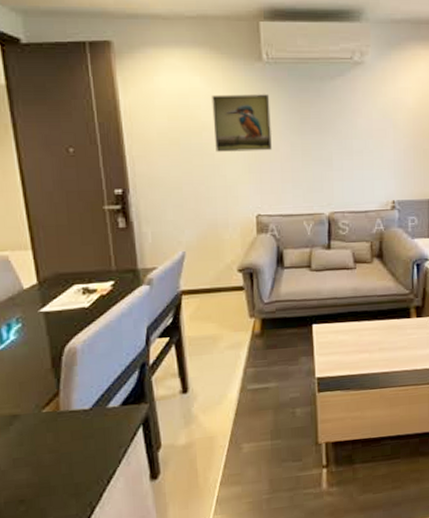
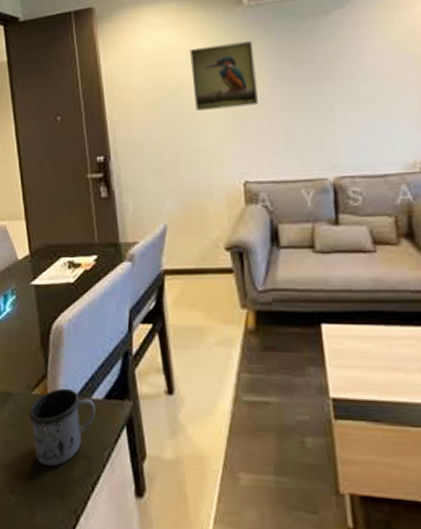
mug: none [39,401,112,473] -> present [29,388,96,467]

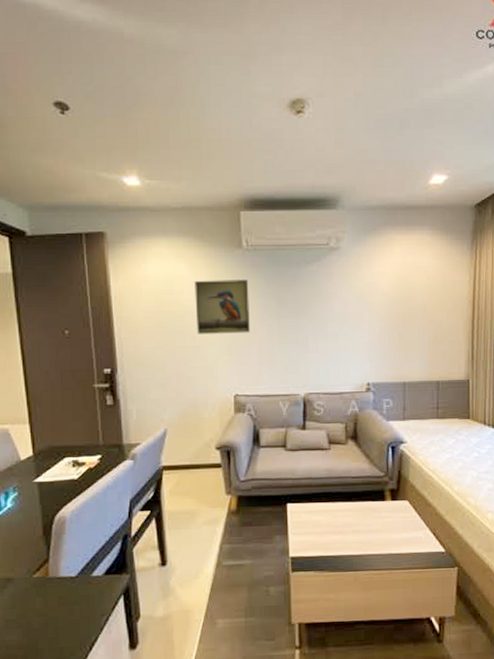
mug: present [29,388,96,467] -> none [29,569,95,636]

